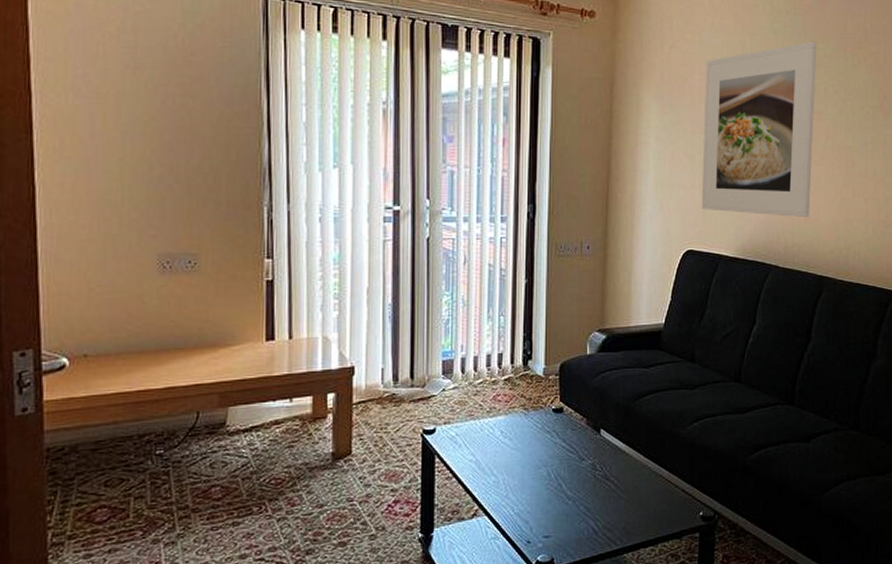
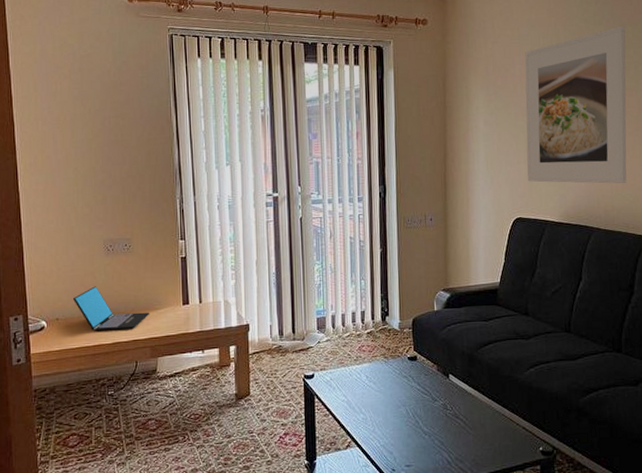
laptop: none [110,313,219,373] -> present [73,286,149,332]

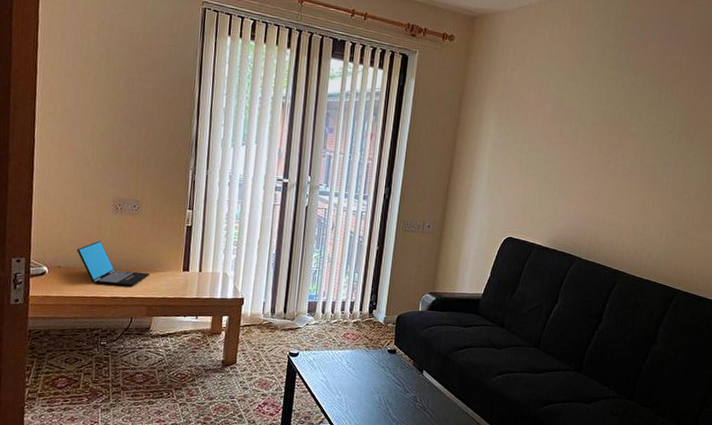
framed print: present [525,26,627,184] -> none [523,73,637,220]

